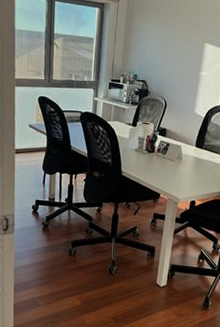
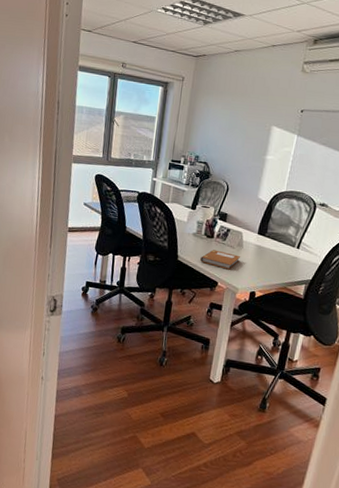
notebook: none [143,163,181,182] -> present [200,249,241,270]

